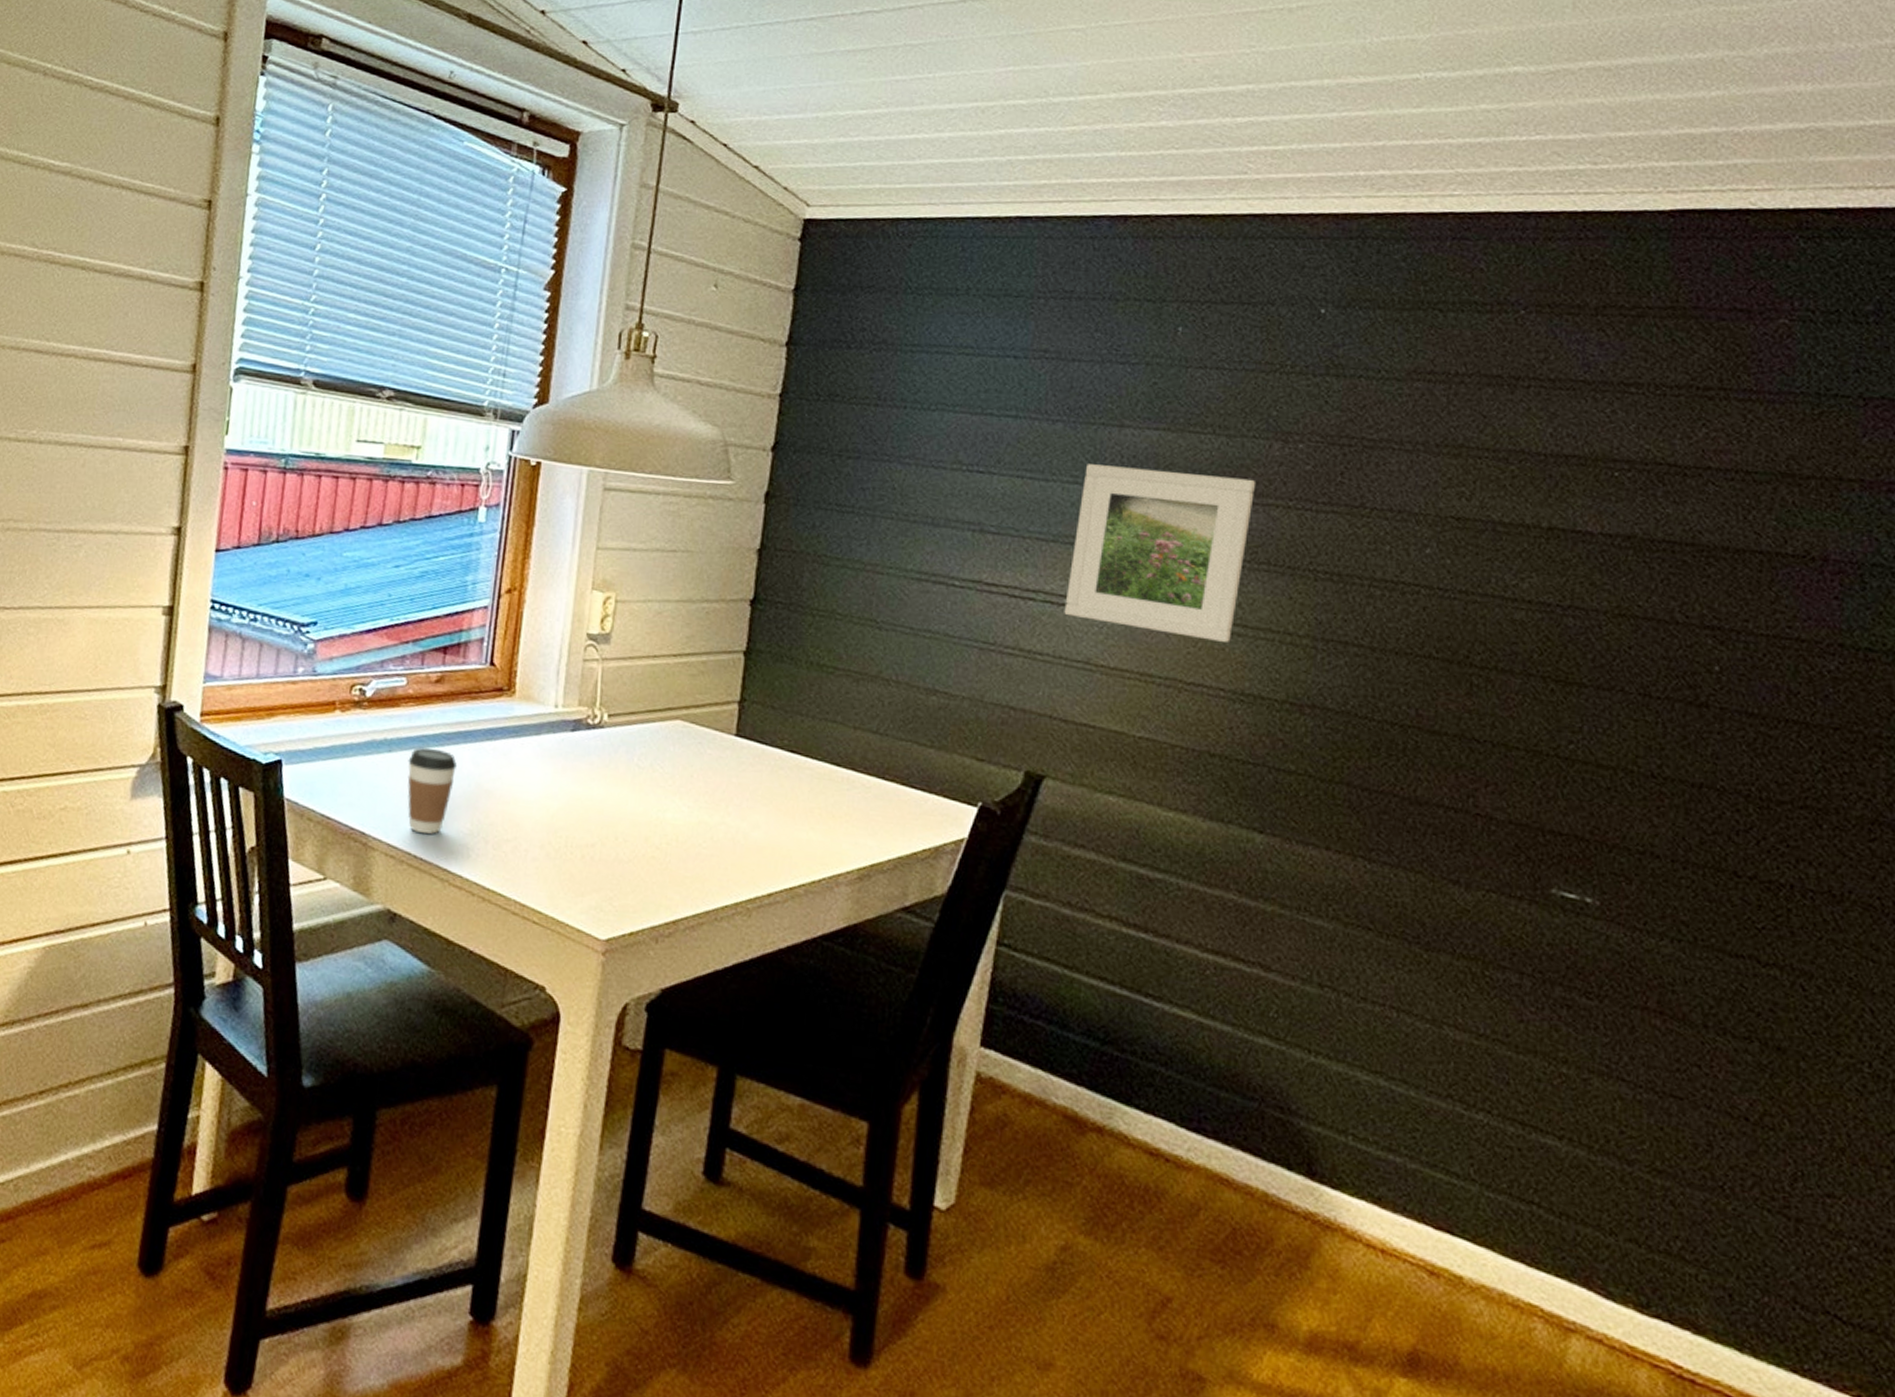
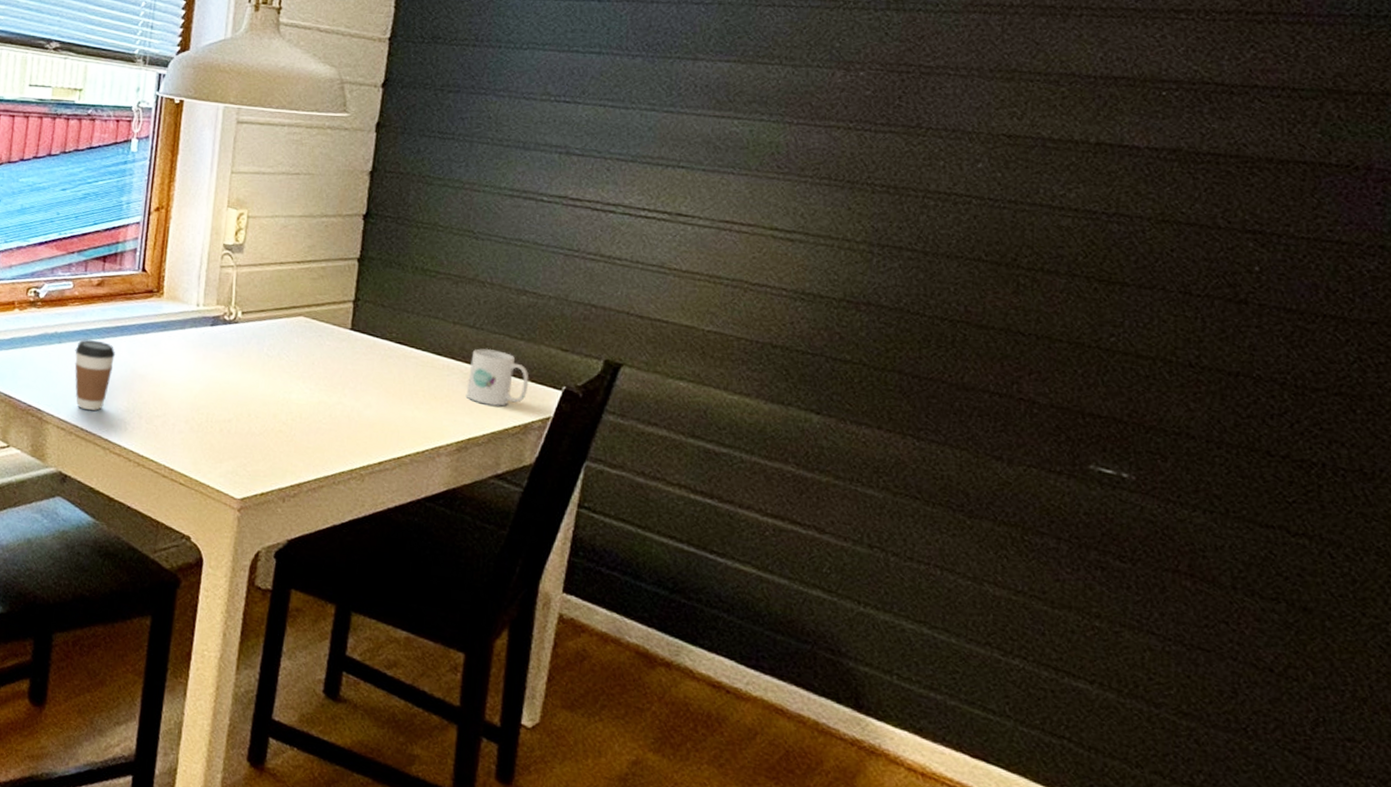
mug: none [869,757,941,827] -> present [467,348,529,407]
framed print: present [1064,464,1257,642] -> none [641,93,820,248]

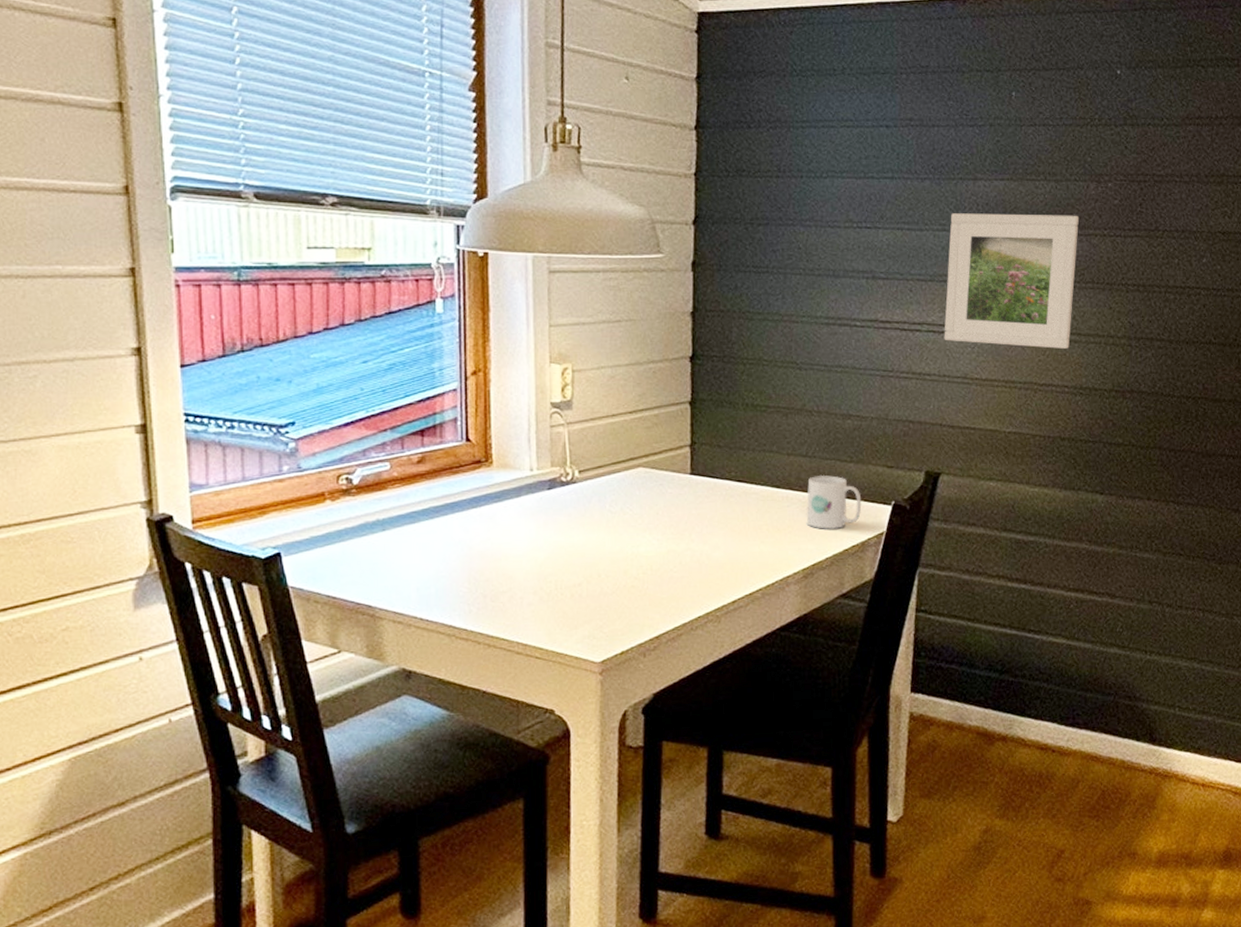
coffee cup: present [74,339,116,411] -> none [402,522,449,598]
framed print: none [641,93,820,248] -> present [944,213,1080,349]

